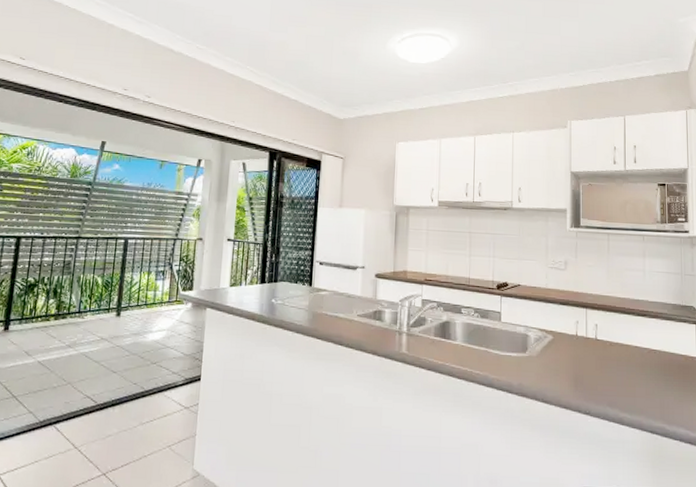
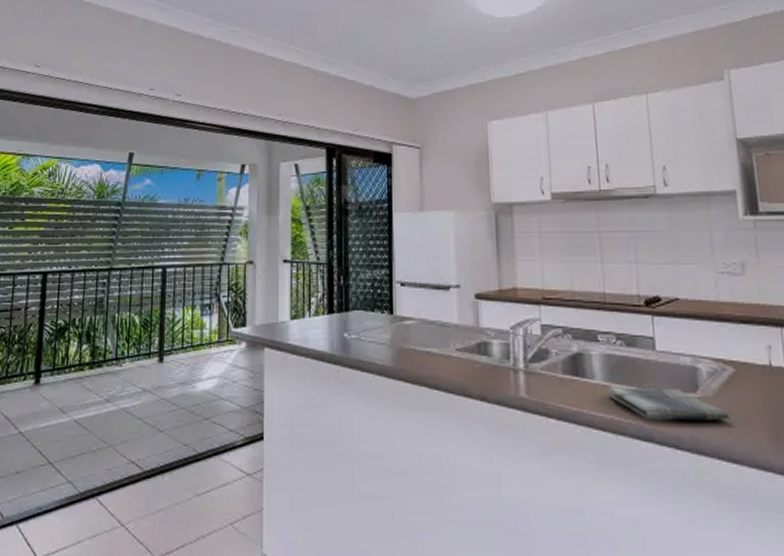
dish towel: none [464,347,546,373] -> present [607,386,730,421]

